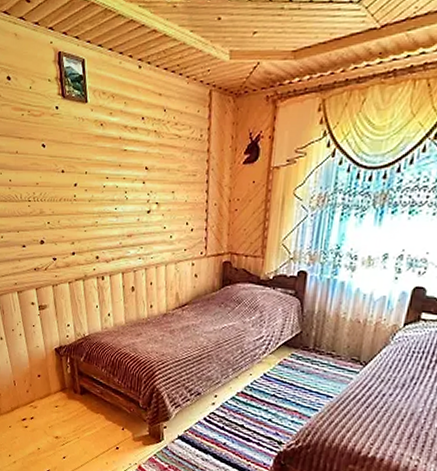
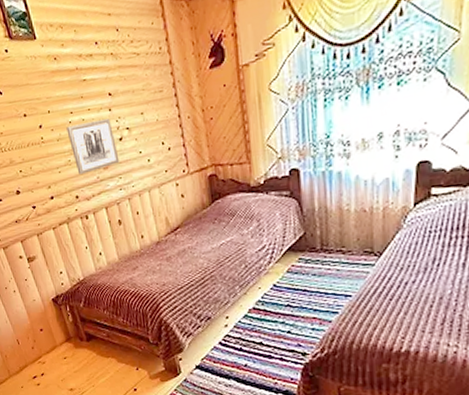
wall art: none [99,190,144,237] -> present [66,119,120,174]

